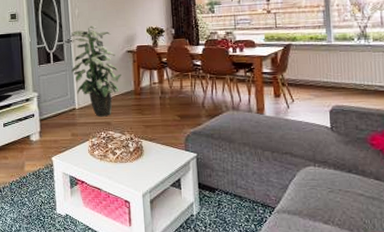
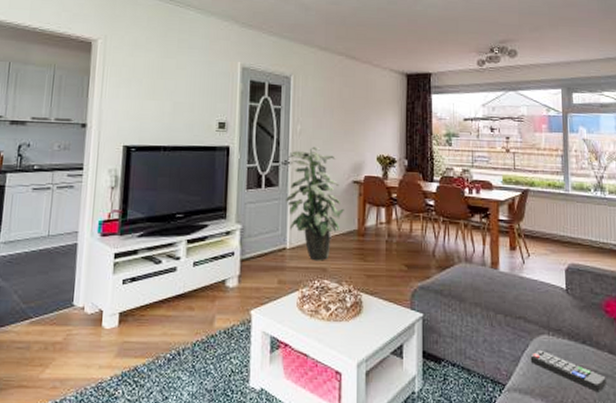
remote control: none [297,178,373,212] -> present [530,349,606,393]

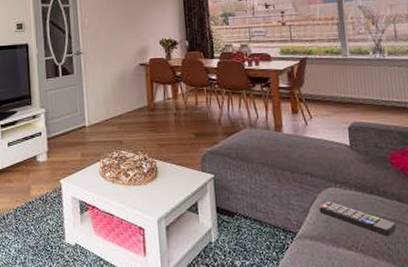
indoor plant: present [284,146,344,261] -> none [79,37,134,135]

